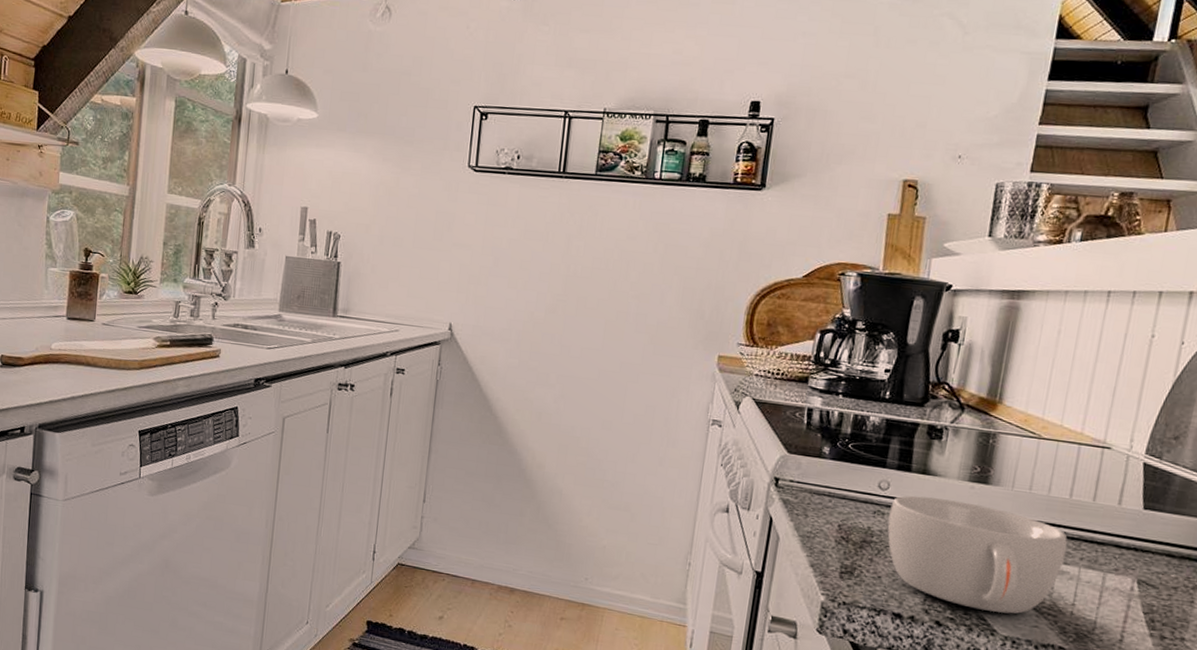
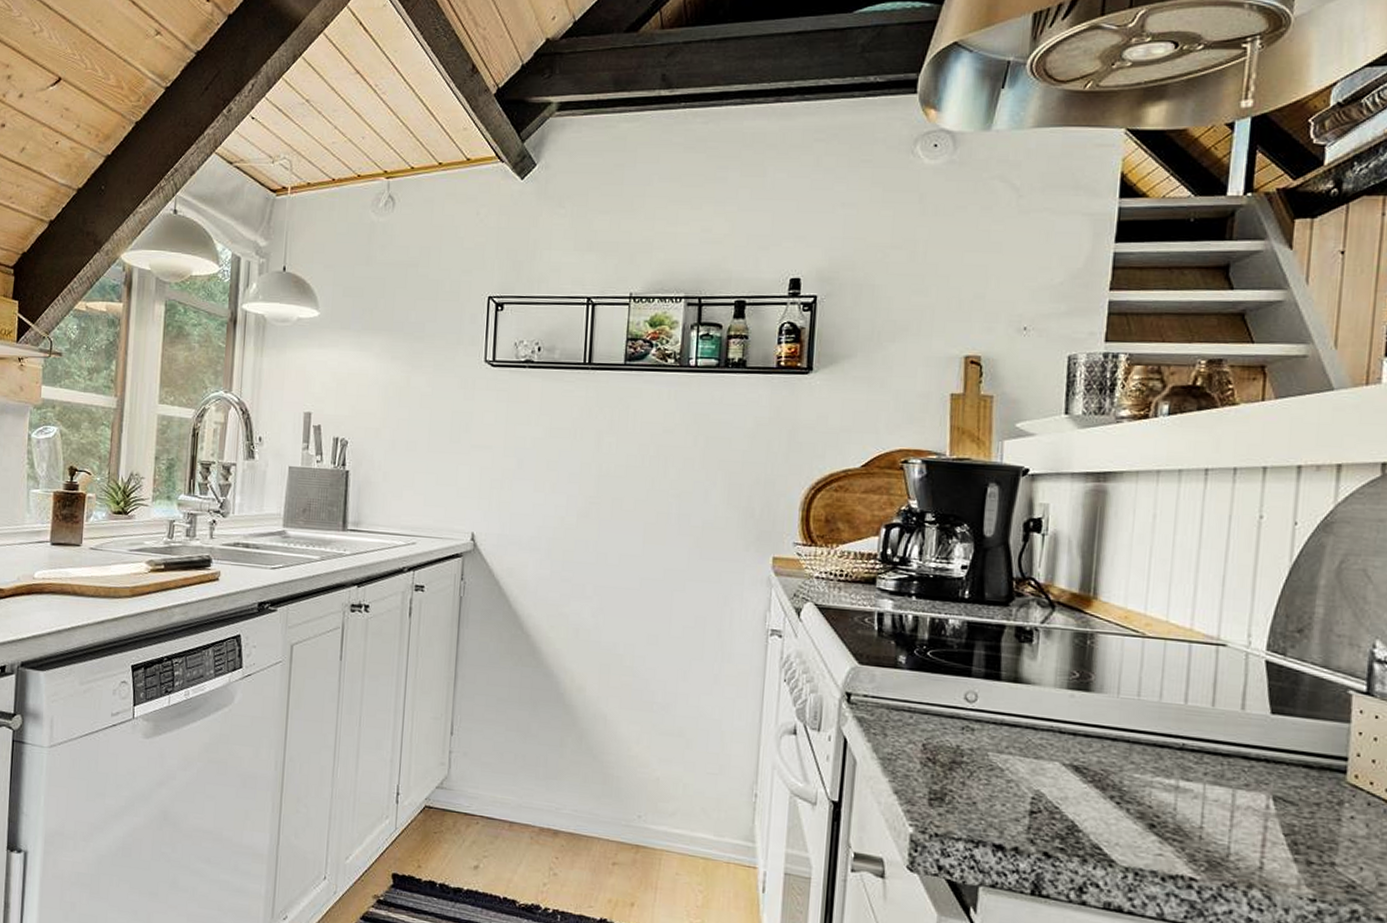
bowl: present [887,495,1067,614] -> none [979,707,1188,841]

